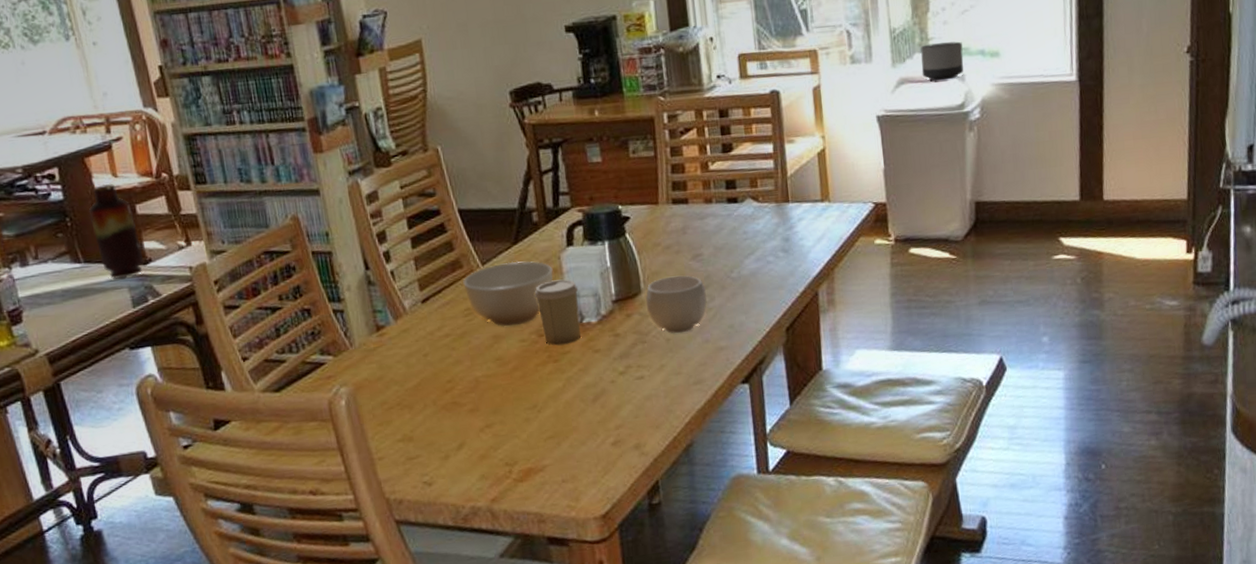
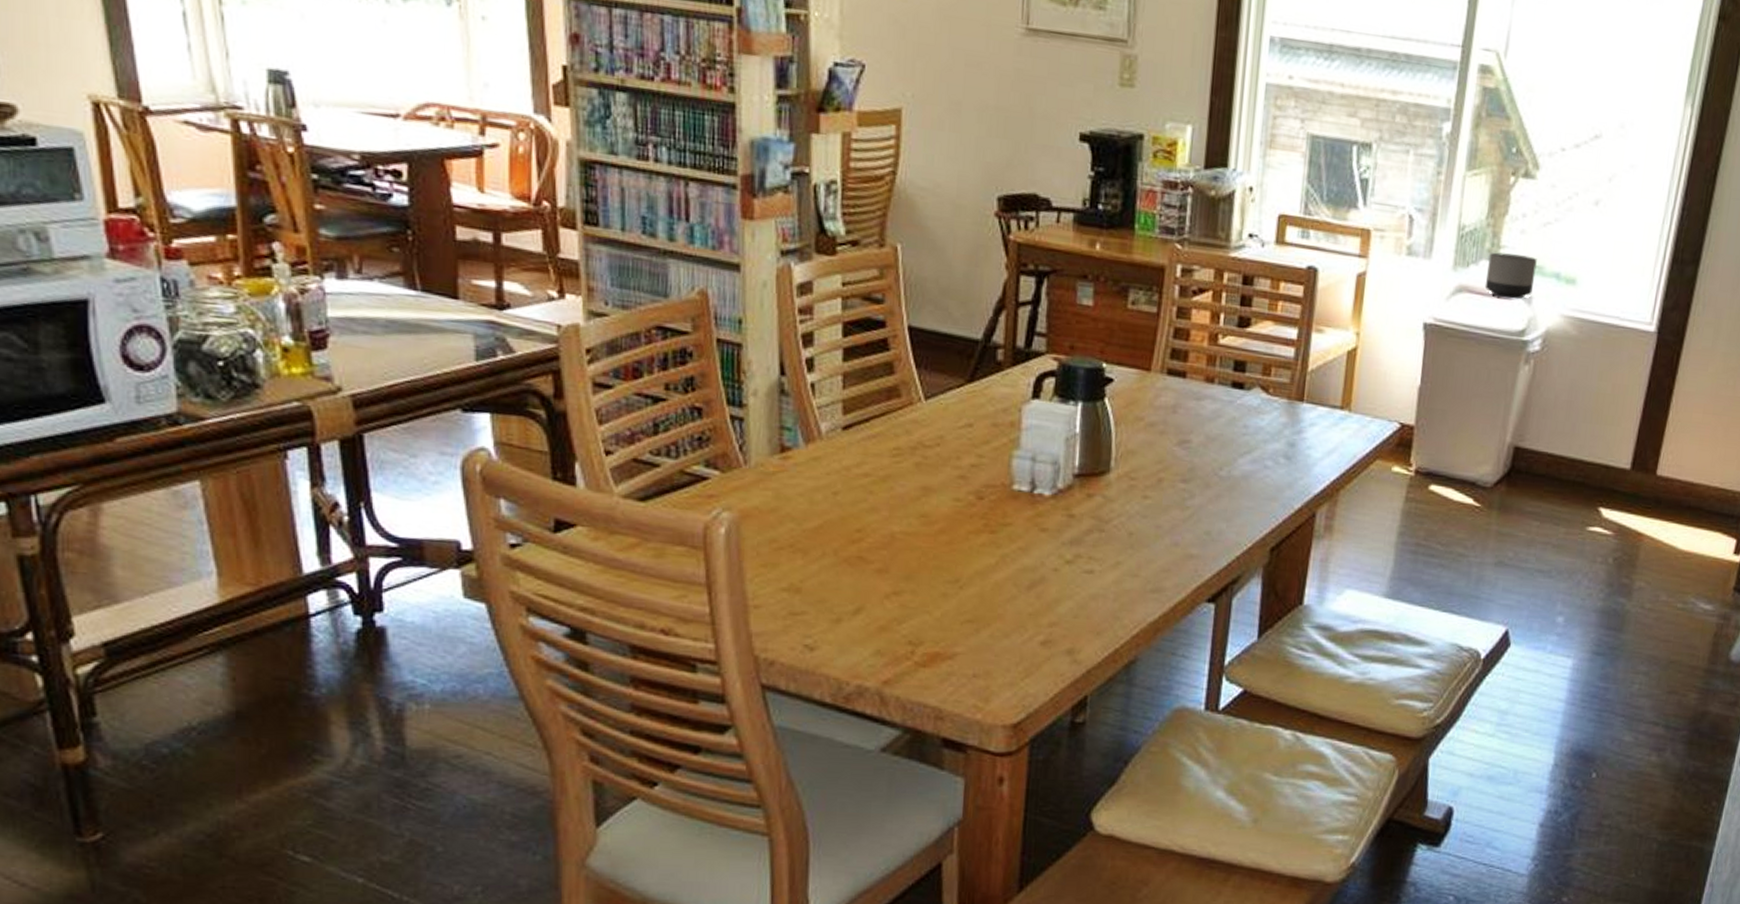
vase: present [89,183,144,279] -> none [438,198,501,322]
bowl: present [463,261,553,327] -> none [898,402,1010,481]
cup: present [534,279,581,346] -> none [982,435,1035,515]
cup: present [646,275,707,334] -> none [1113,459,1186,529]

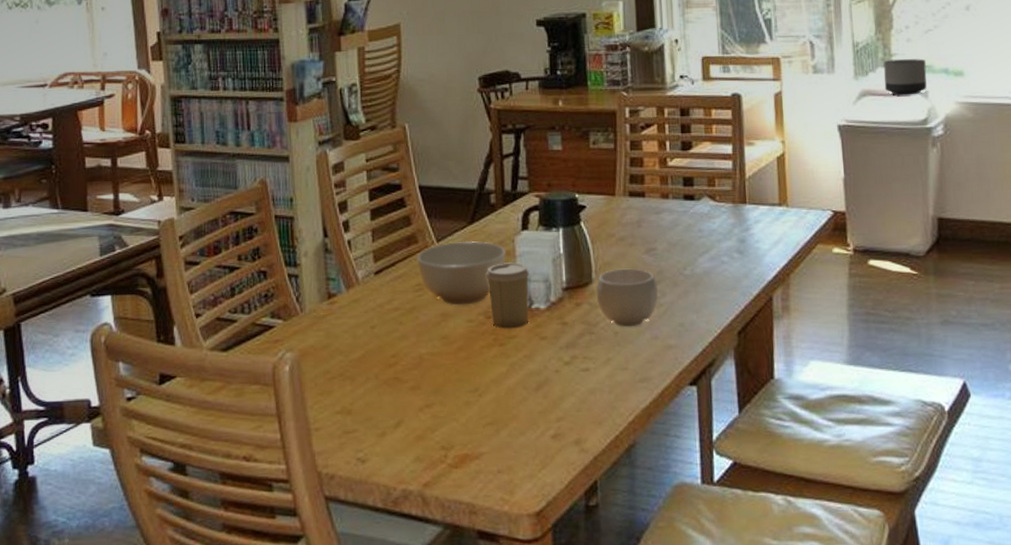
bowl: none [898,402,1010,481] -> present [417,240,506,306]
cup: none [982,435,1035,515] -> present [486,262,529,329]
cup: none [1113,459,1186,529] -> present [597,268,658,328]

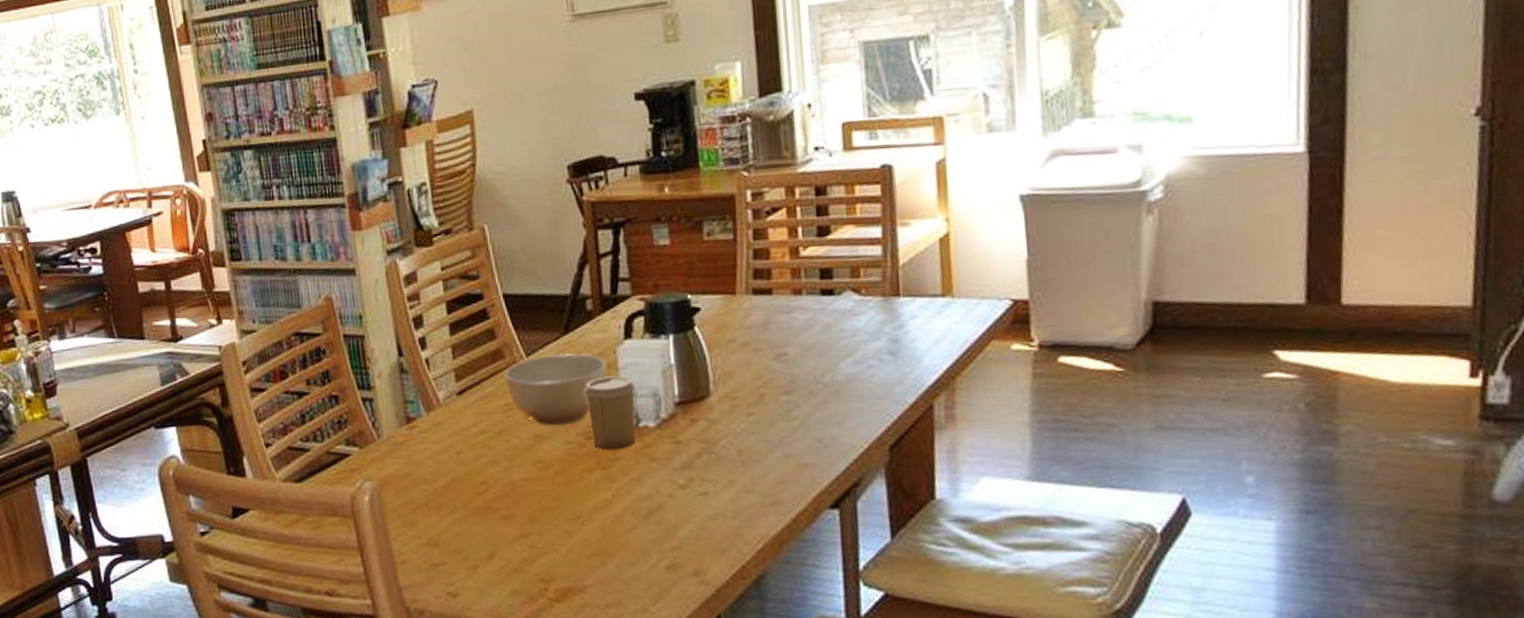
cup: present [597,268,658,328] -> none [715,377,790,445]
planter: present [883,59,927,95] -> none [1082,104,1142,152]

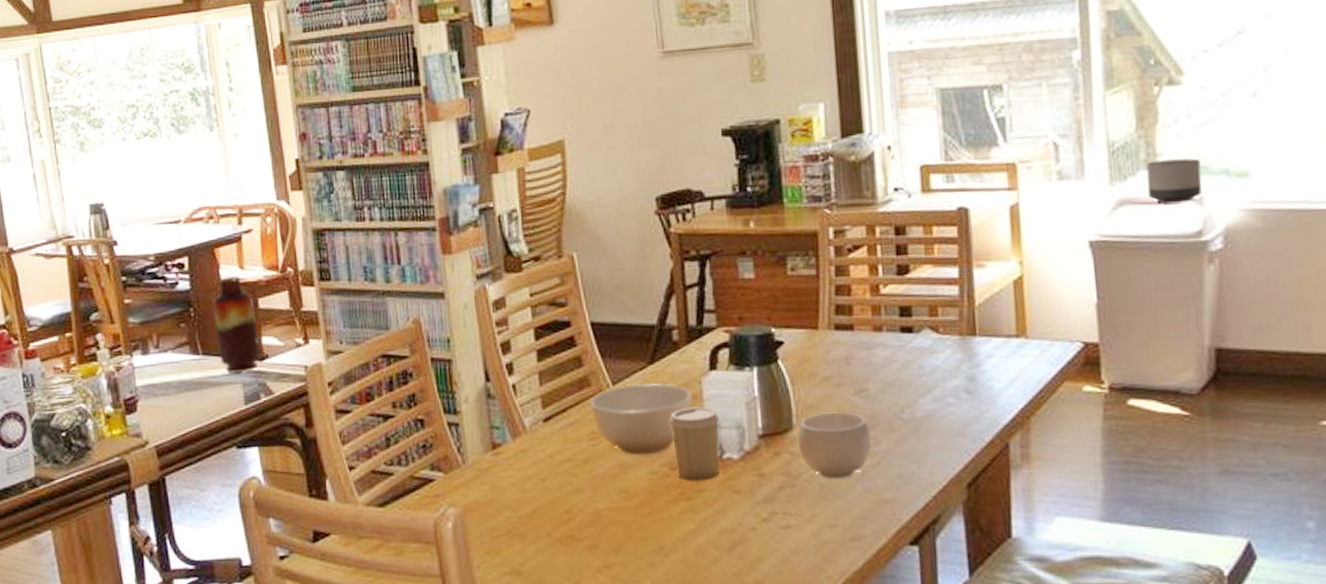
vase: none [126,258,175,356] -> present [212,275,261,374]
cup: none [715,377,790,445] -> present [798,412,871,480]
planter: none [1082,104,1142,152] -> present [1146,158,1202,203]

